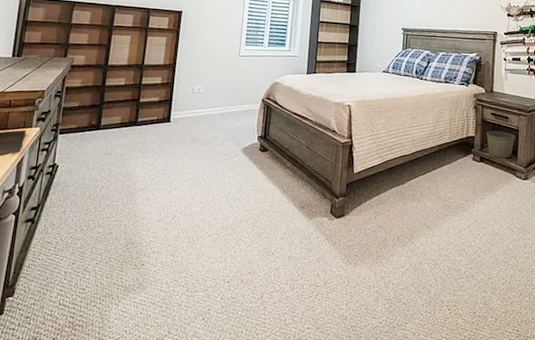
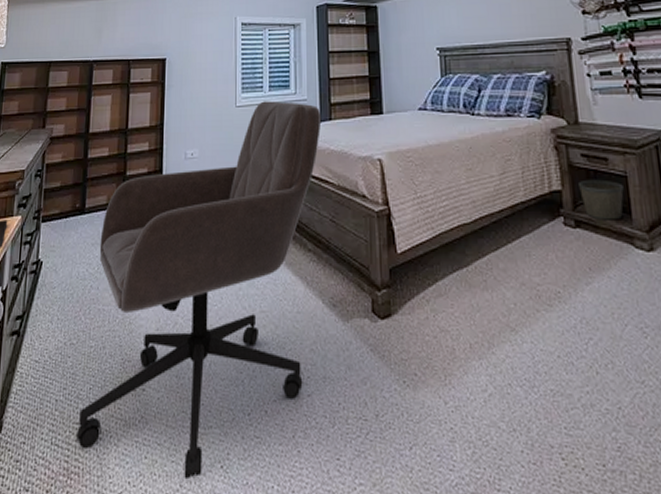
office chair: none [81,54,308,328] -> present [75,100,322,480]

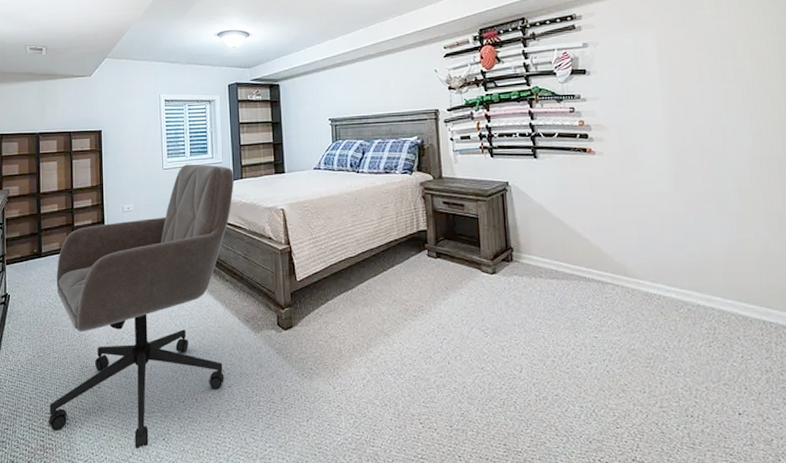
basket: present [577,179,624,220] -> none [439,221,475,252]

